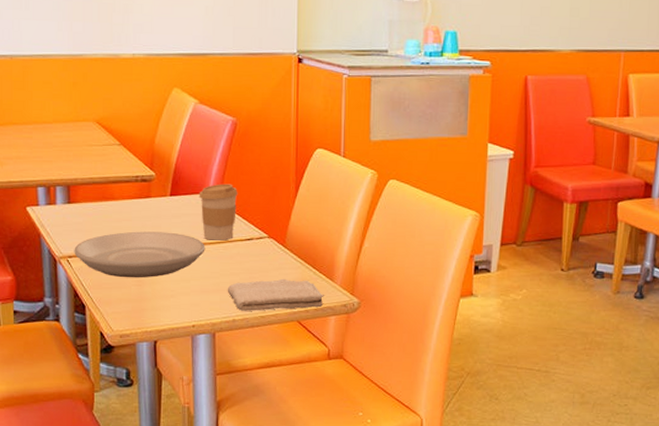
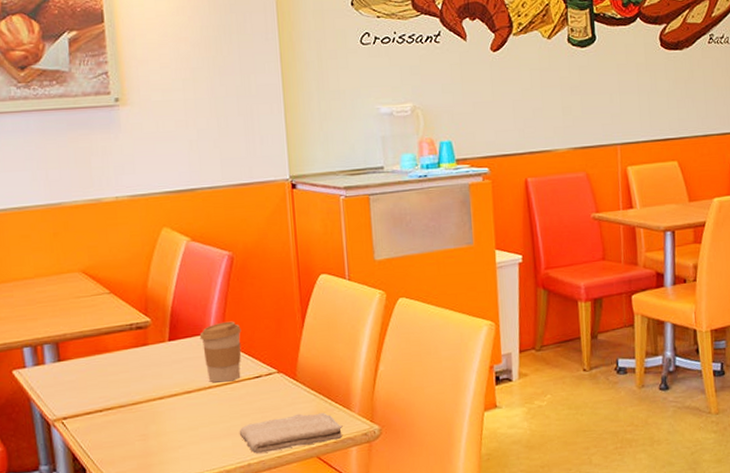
plate: present [74,231,205,278] -> none [68,379,212,434]

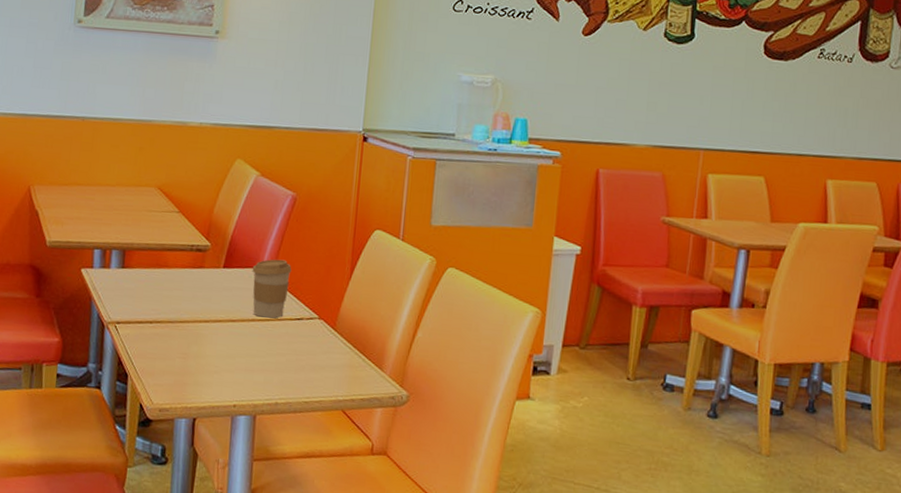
washcloth: present [239,412,343,454] -> none [272,363,372,398]

